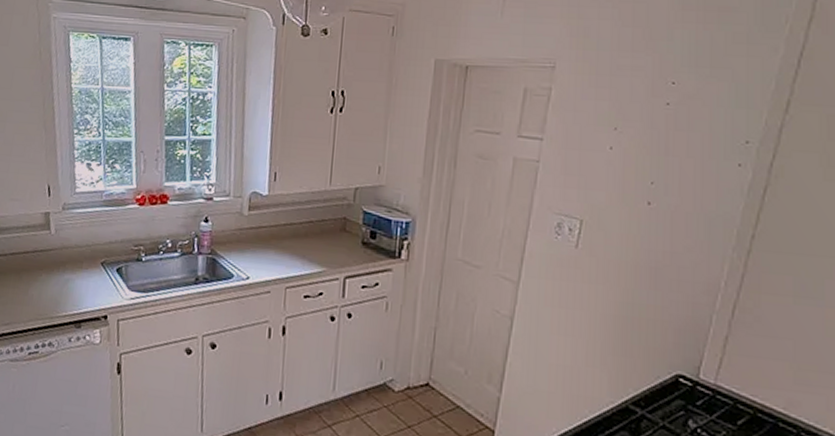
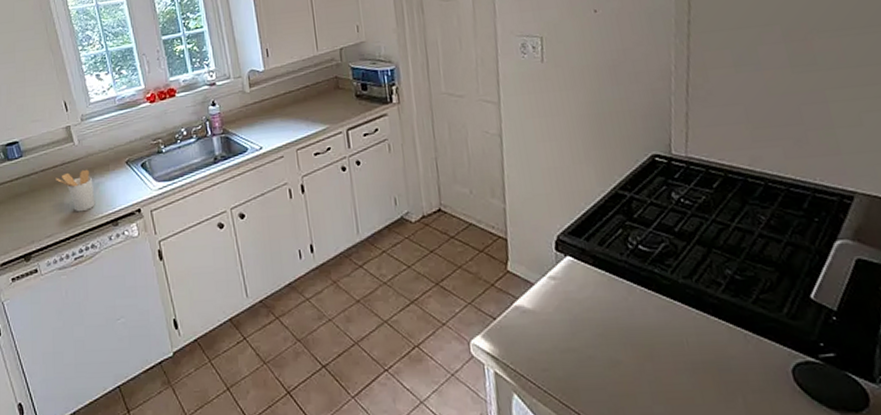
utensil holder: none [24,261,63,306] -> present [56,169,95,212]

